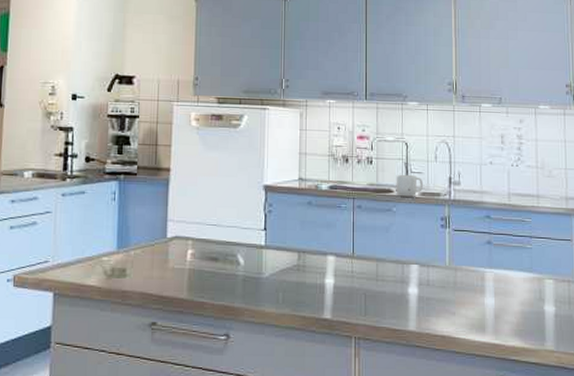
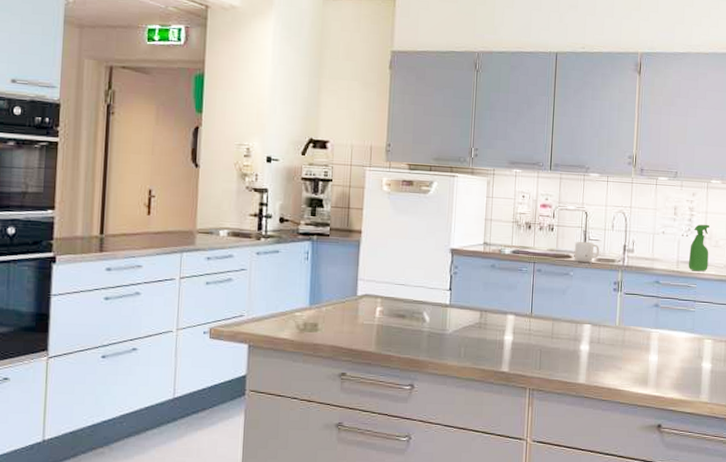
spray bottle: none [520,152,543,205] -> present [688,224,709,272]

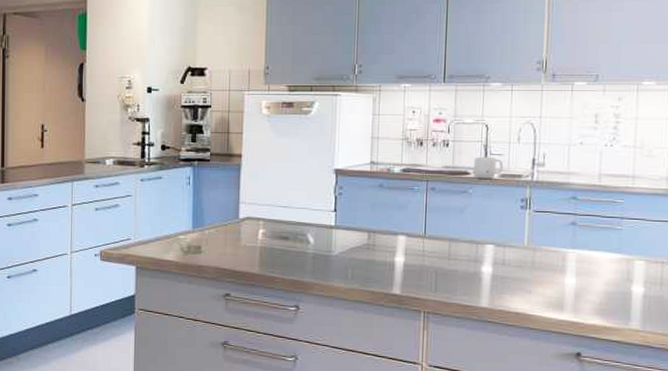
spray bottle: present [688,224,709,272] -> none [613,131,640,185]

